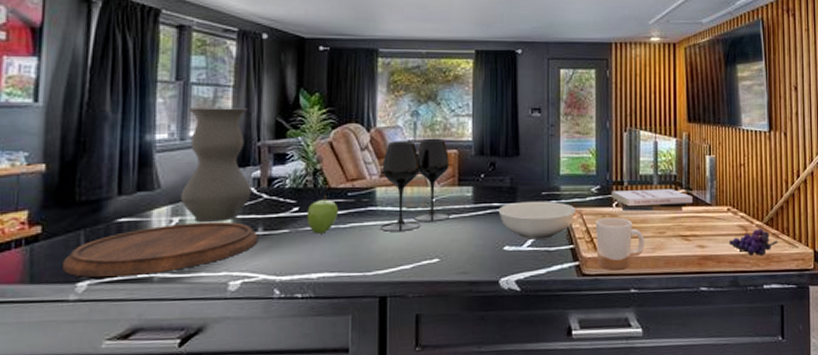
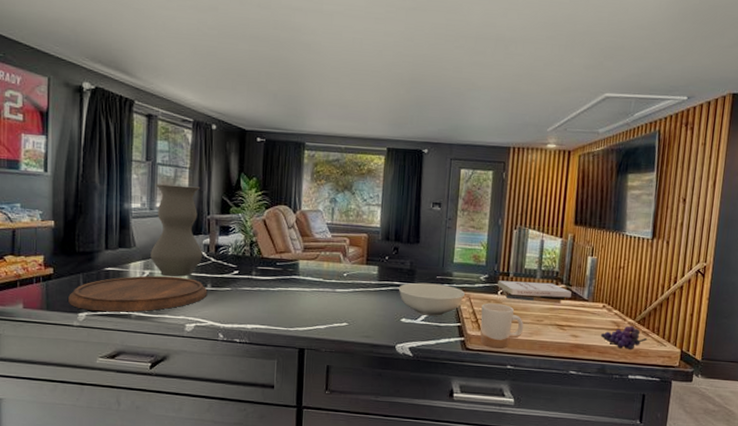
fruit: present [306,196,339,234] -> none [244,263,269,294]
wine glass: present [381,138,450,232] -> none [302,222,361,298]

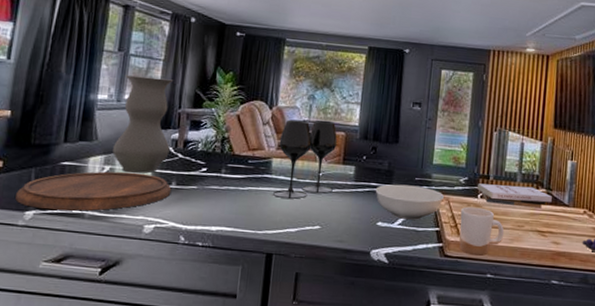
wine glass: none [302,222,361,298] -> present [273,119,338,199]

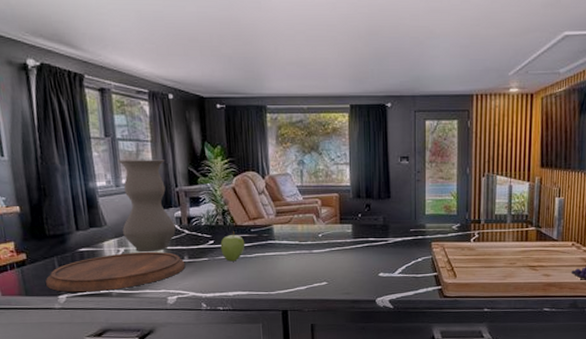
fruit: none [212,161,240,193] -> present [220,231,245,262]
wine glass: present [273,119,338,199] -> none [276,183,334,260]
bowl: present [375,184,445,220] -> none [373,236,440,268]
mug: present [459,206,505,257] -> none [456,250,498,294]
books: present [478,183,552,209] -> none [470,226,541,246]

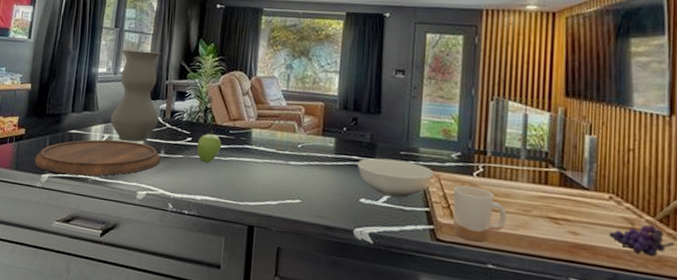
bowl: none [373,236,440,268] -> present [357,158,435,198]
mug: none [456,250,498,294] -> present [453,185,507,244]

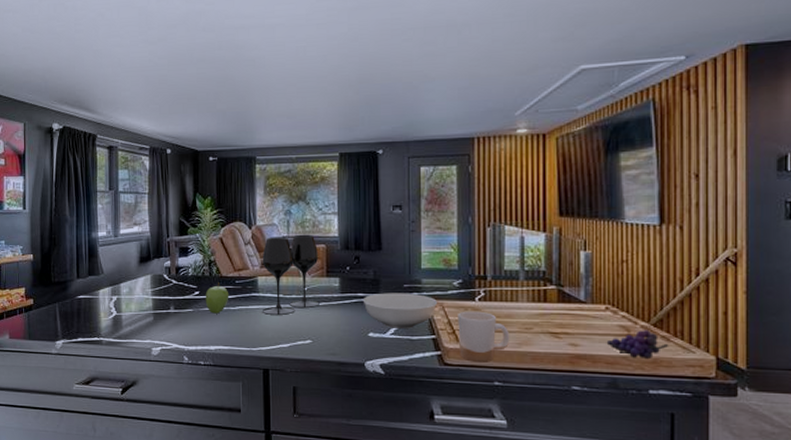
cutting board: present [34,139,161,176] -> none [47,300,171,339]
vase: present [111,49,162,142] -> none [117,211,164,301]
wine glass: none [254,89,317,171] -> present [262,234,320,315]

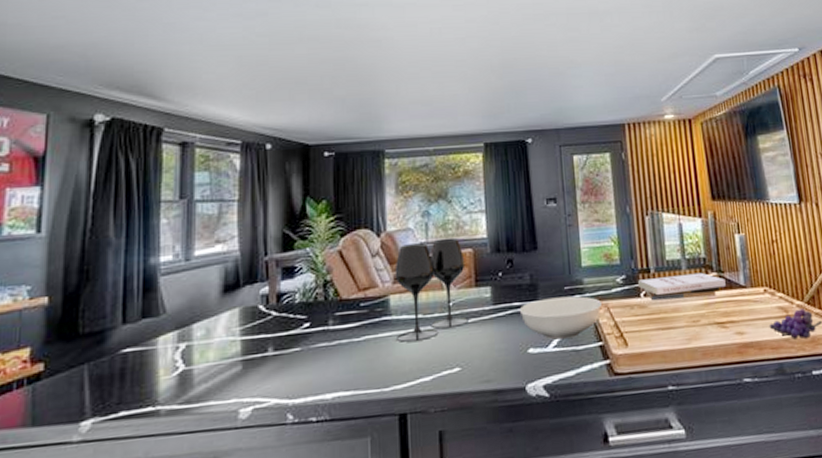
fruit: present [205,283,229,314] -> none [318,308,352,350]
mug: present [458,311,510,364] -> none [624,308,679,368]
books: none [474,284,564,308] -> present [638,272,726,301]

